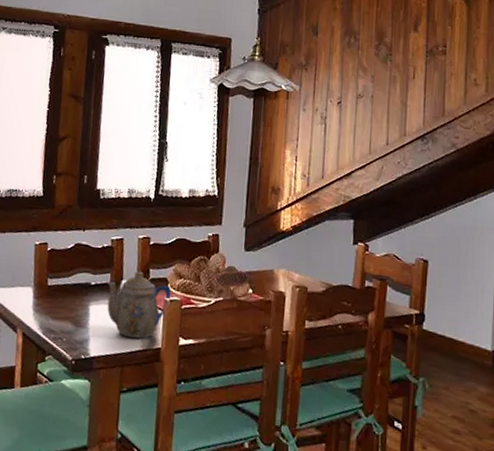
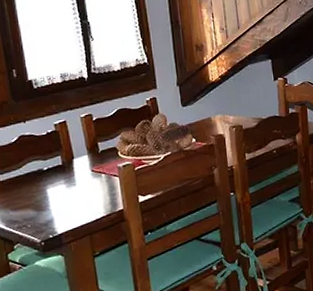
teapot: present [107,271,171,339] -> none [59,146,122,208]

